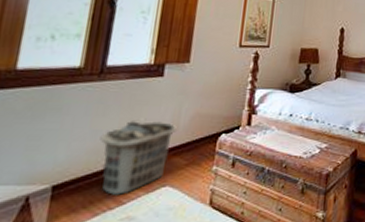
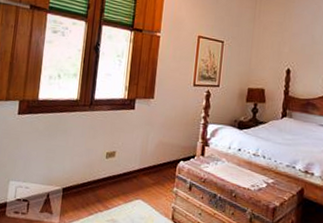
clothes hamper: present [100,121,177,197] -> none [92,144,145,202]

